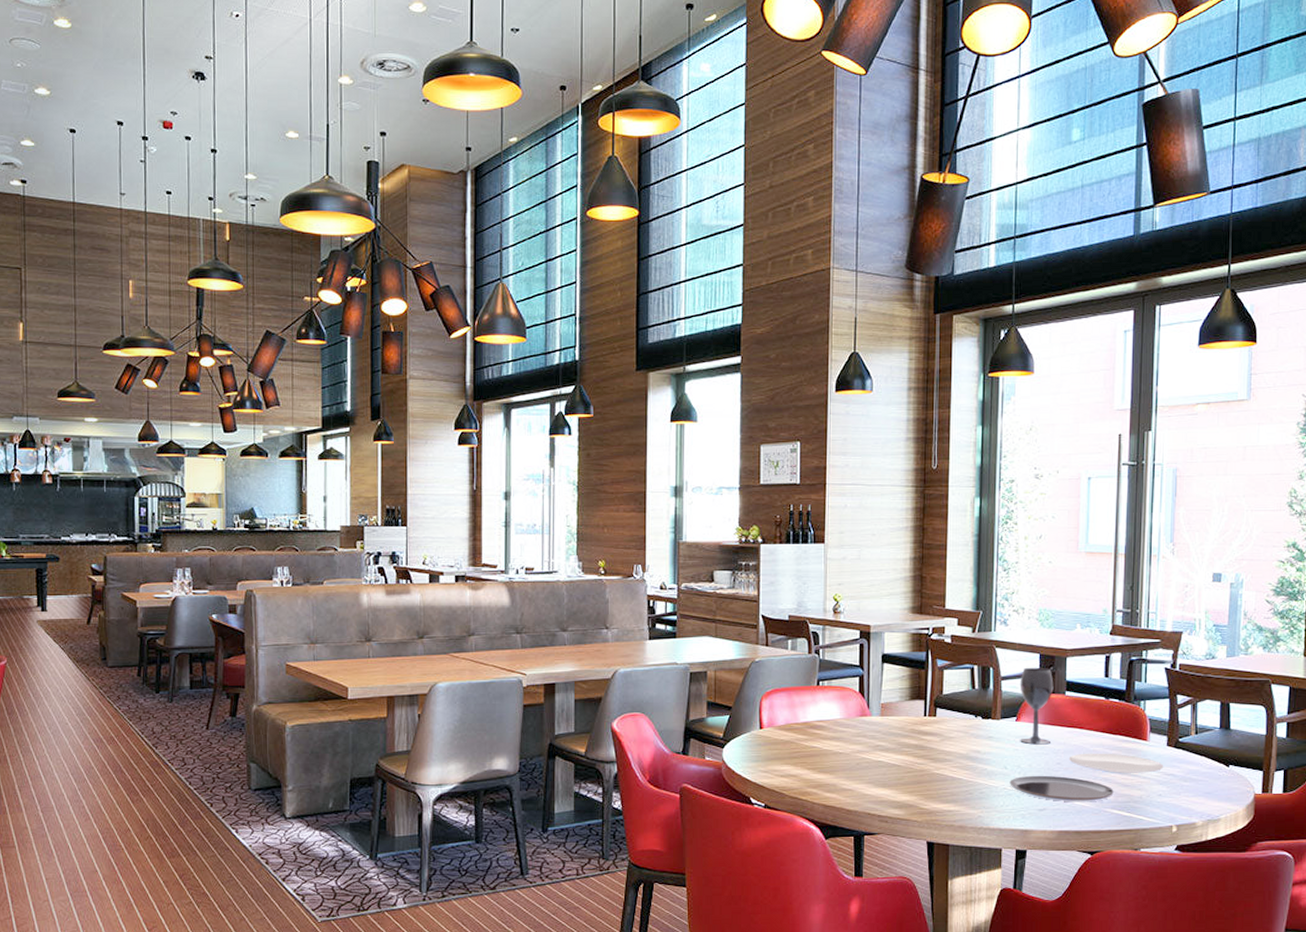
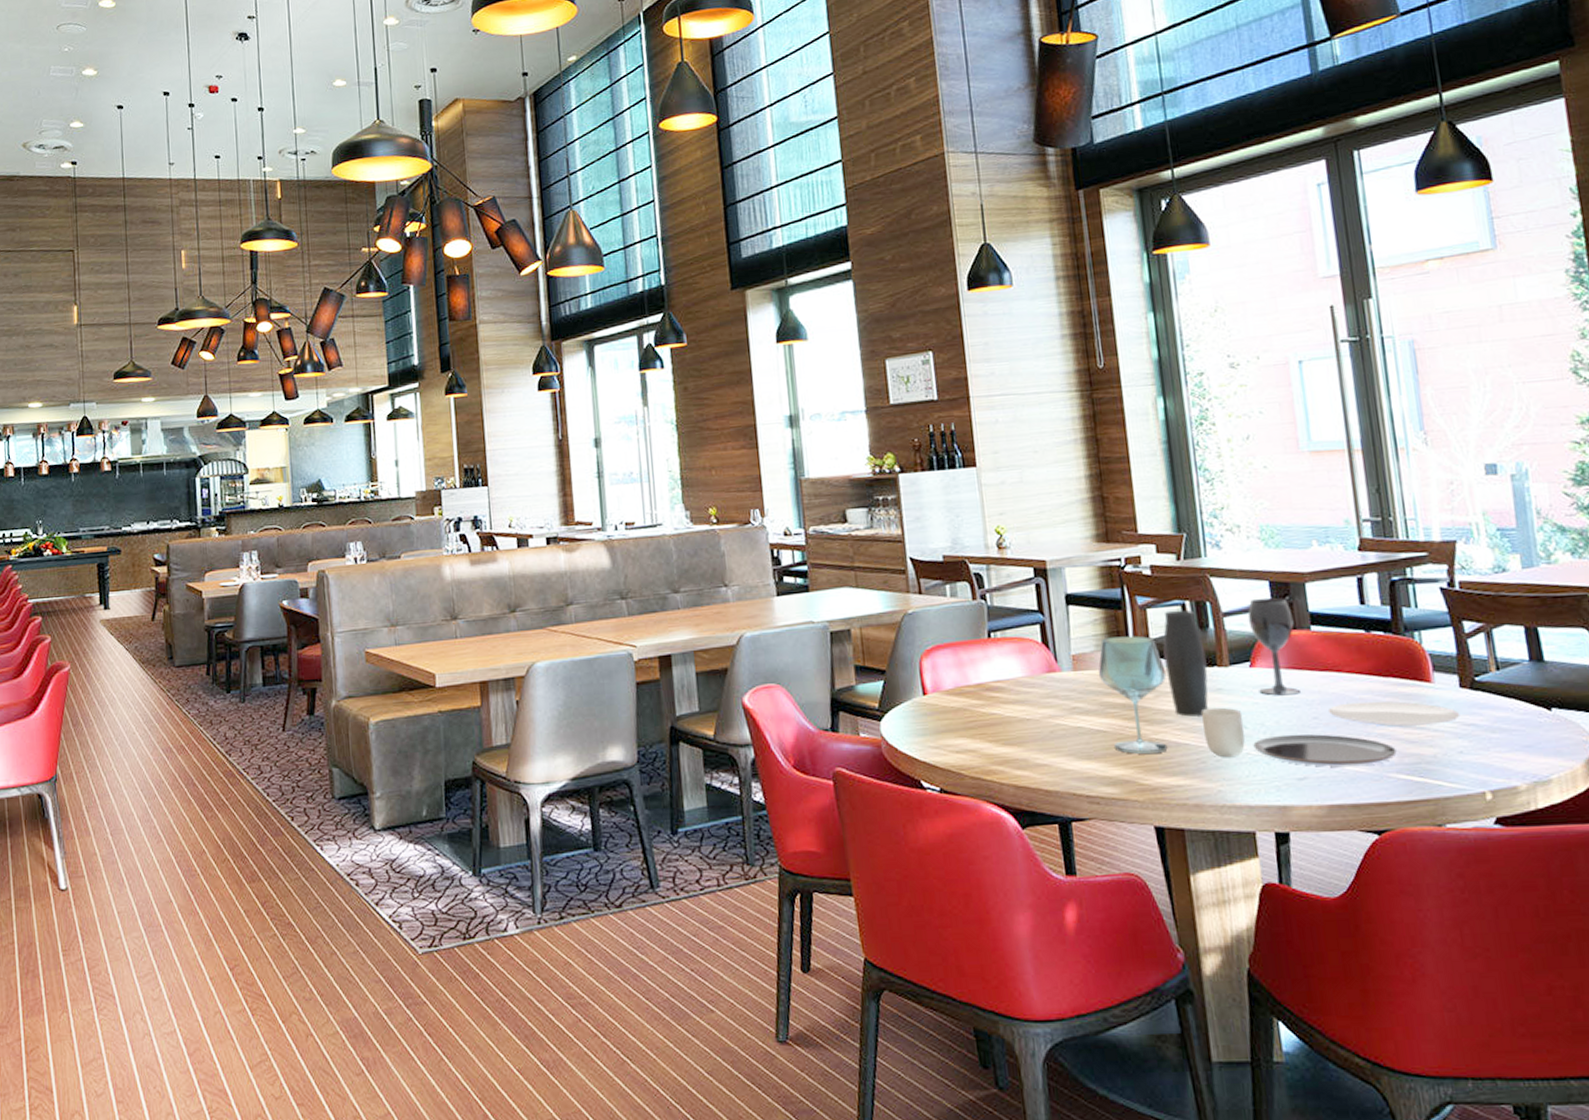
wine glass: none [899,691,952,786] -> present [1098,635,1168,755]
vase: none [952,672,984,757] -> present [1163,610,1209,717]
cup: none [974,751,1005,791] -> present [1202,707,1246,758]

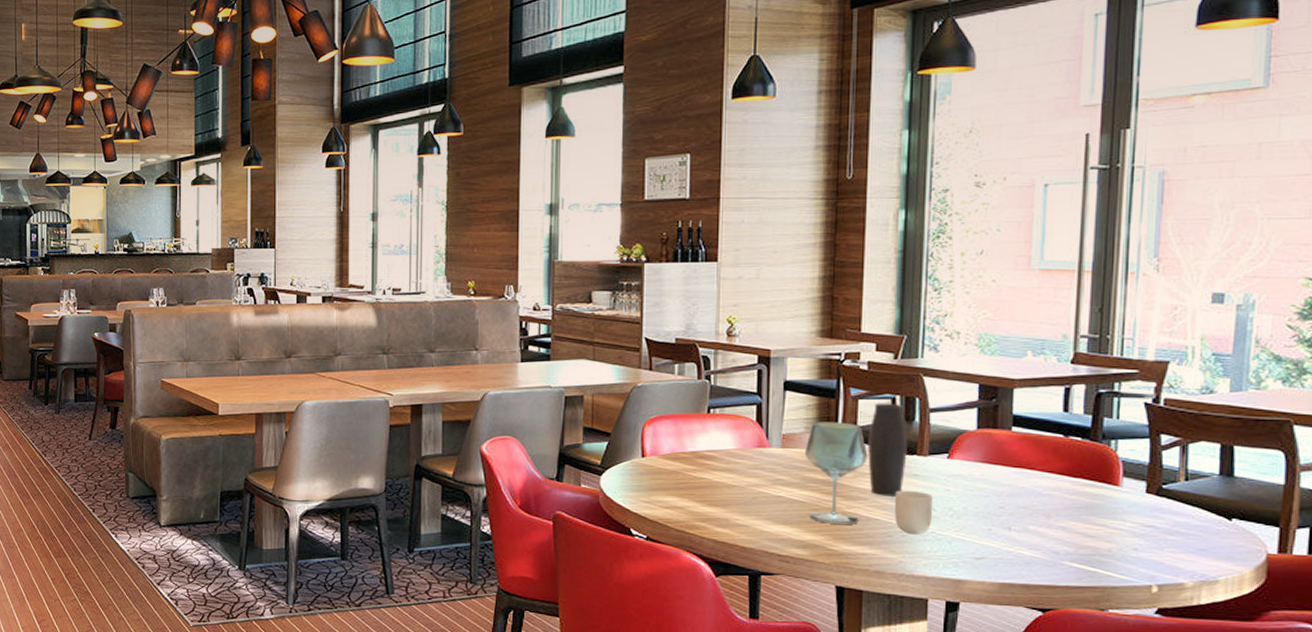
wine glass: present [1247,598,1300,696] -> none [953,398,997,486]
plate: present [1253,734,1397,768] -> none [939,519,1074,553]
plate: present [1327,701,1461,728] -> none [1014,497,1142,524]

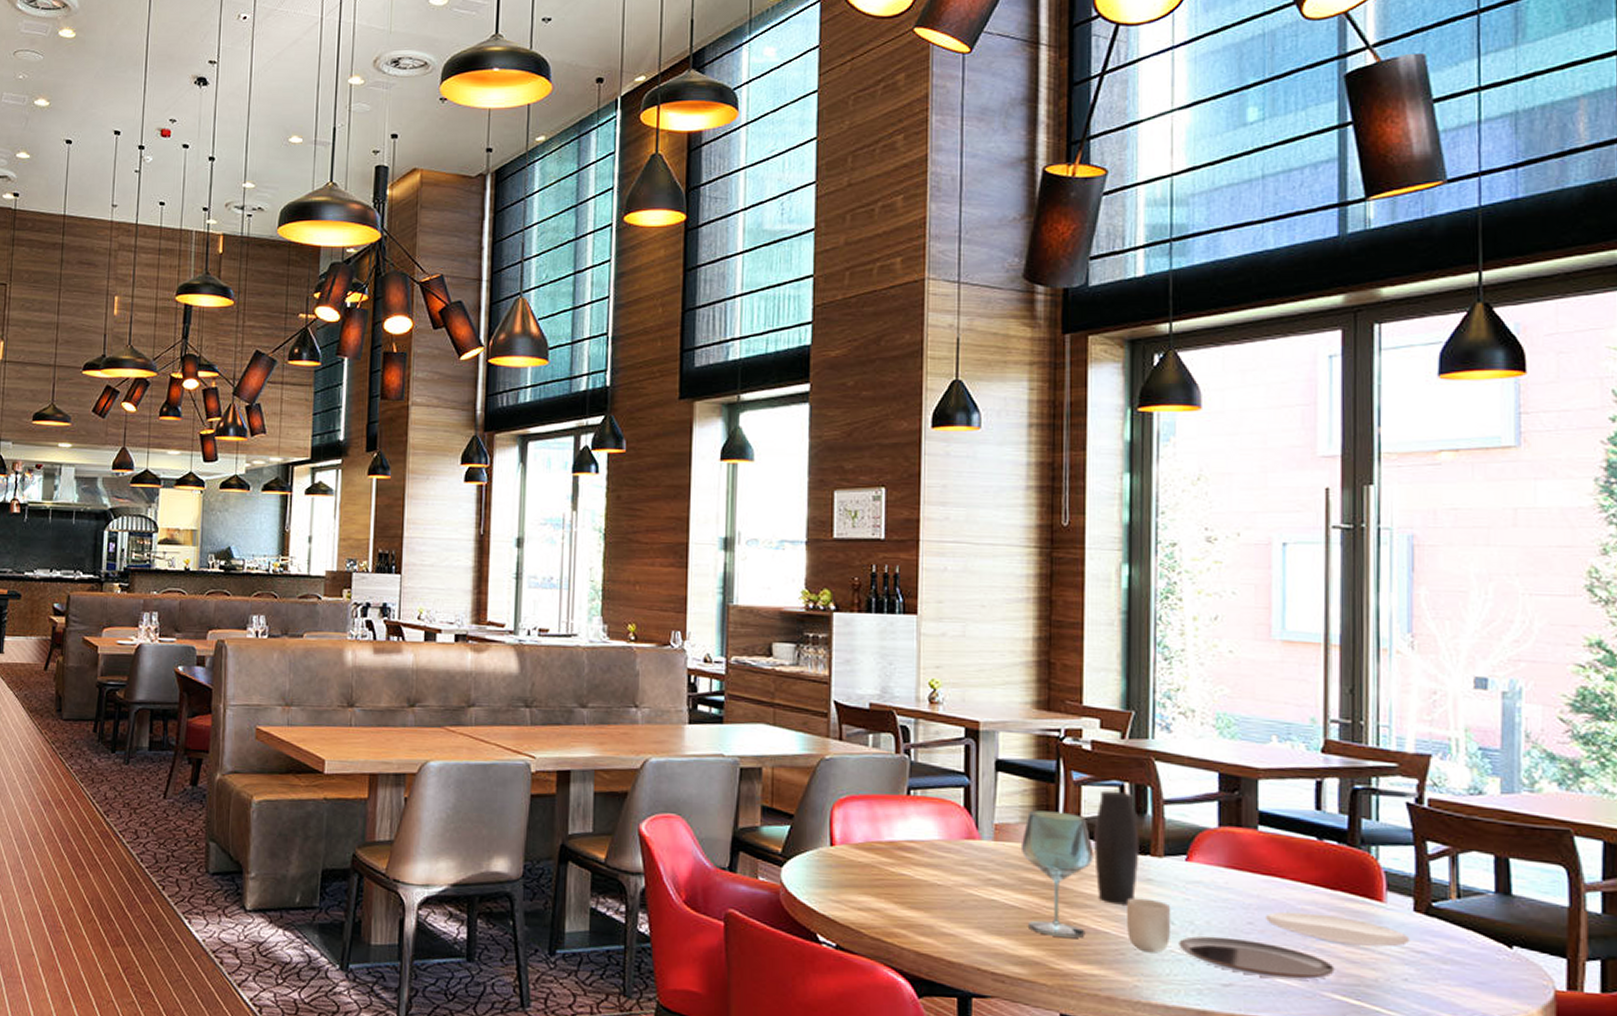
plate: none [939,519,1074,553] -> present [1179,936,1335,981]
plate: none [1014,497,1142,524] -> present [1264,911,1410,948]

